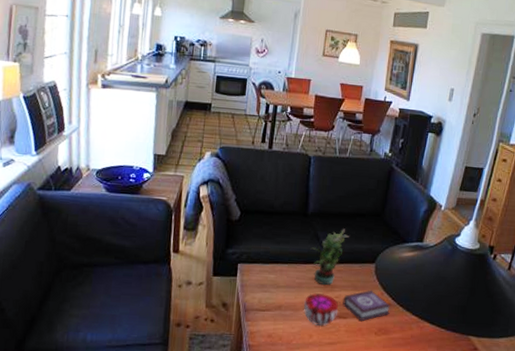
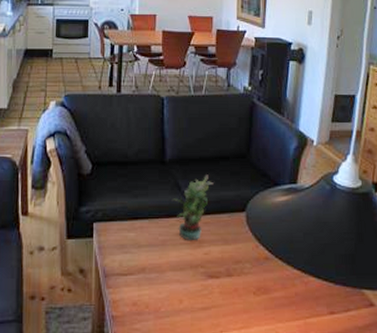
decorative bowl: present [304,293,339,327] -> none [170,251,210,289]
book: present [343,290,391,322] -> none [213,242,268,281]

